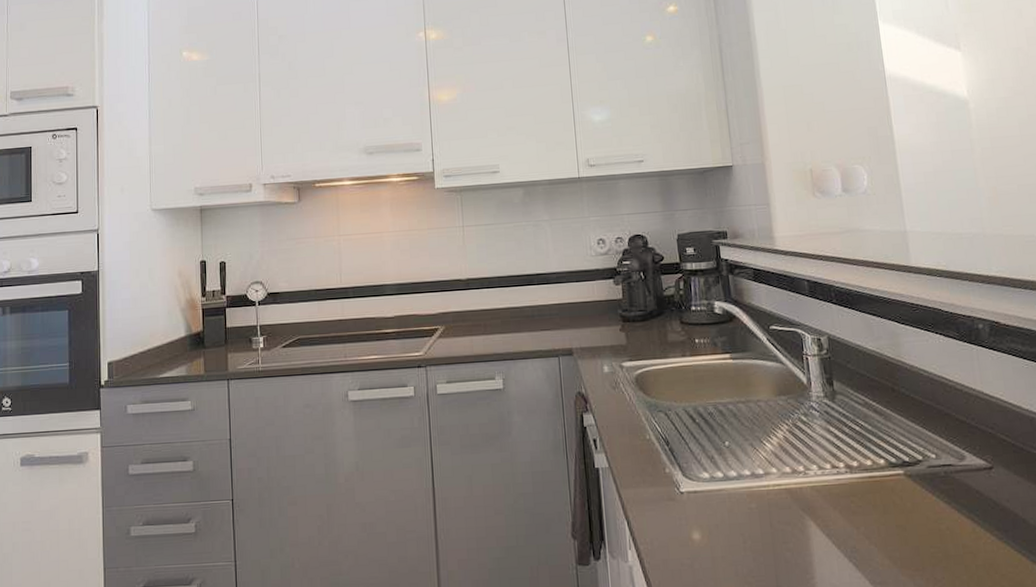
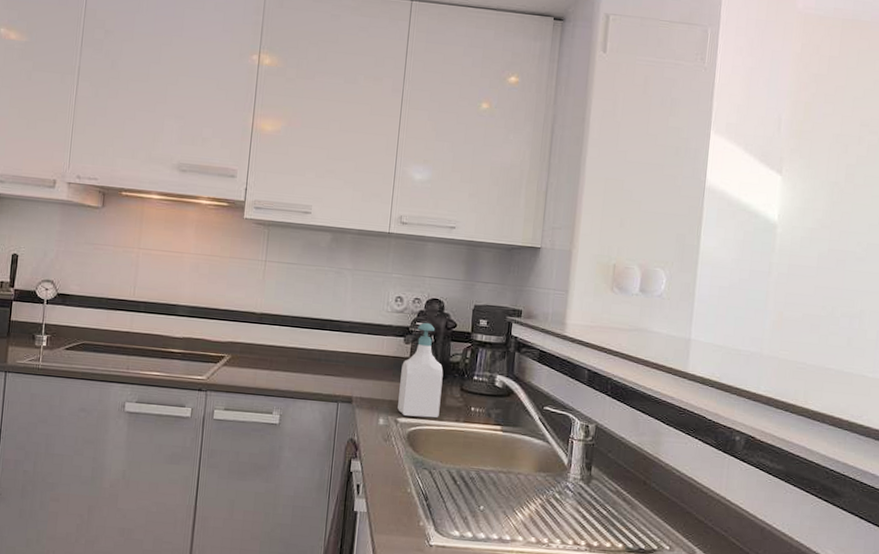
soap bottle: none [616,260,664,359] -> present [397,322,444,418]

